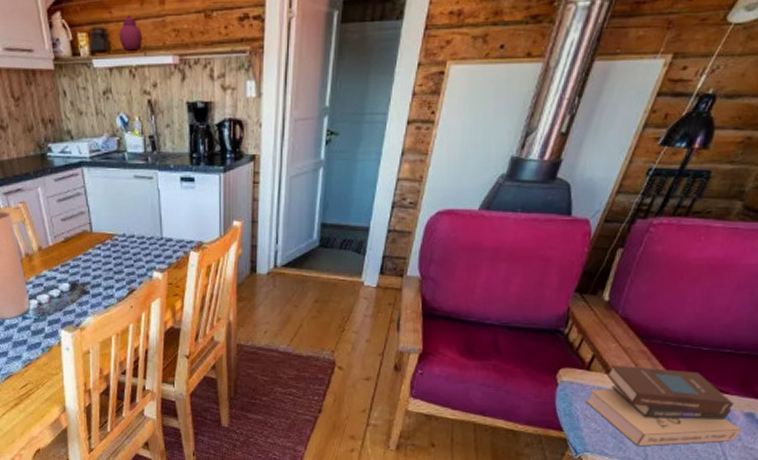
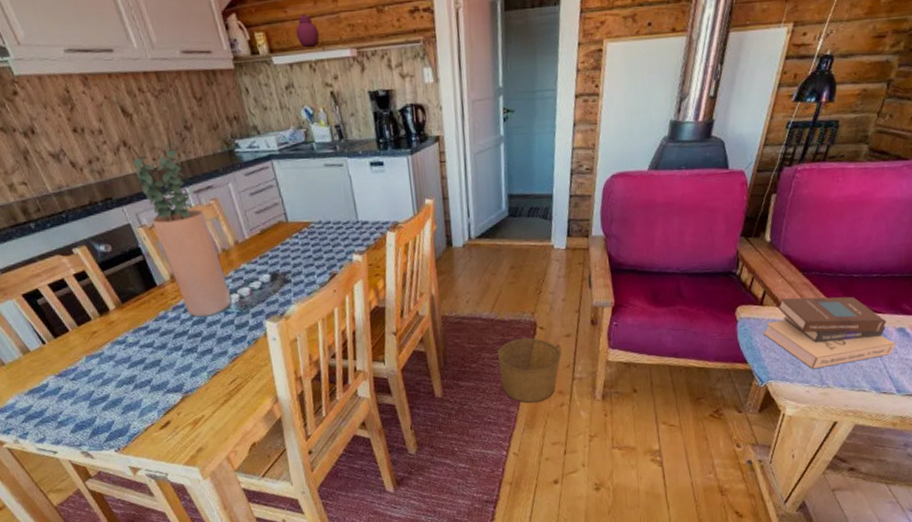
jar: present [87,27,111,53] -> none [264,26,289,51]
basket: none [290,376,359,444] -> present [496,337,562,403]

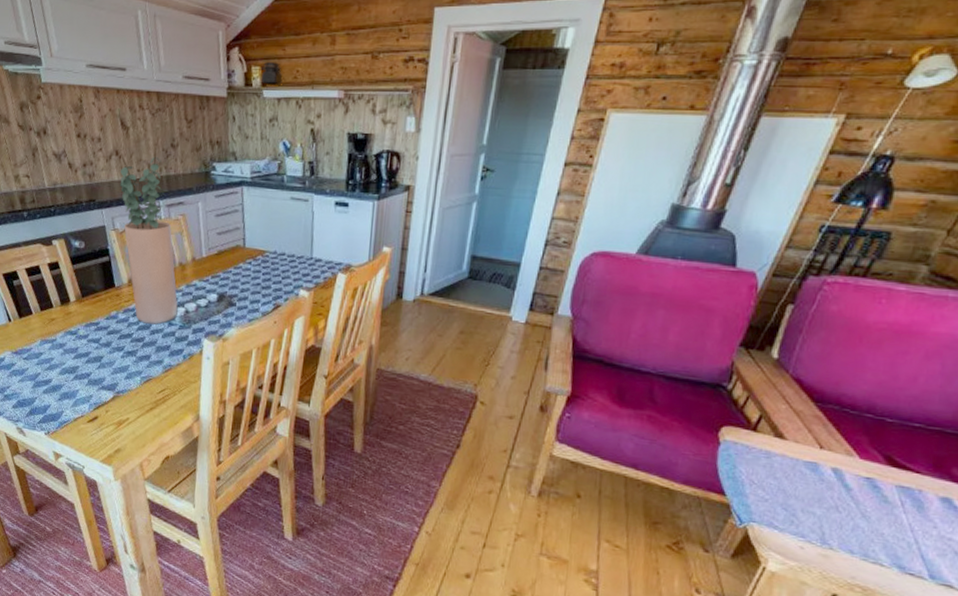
jar: none [264,26,289,51] -> present [260,62,282,85]
jar: present [295,14,319,48] -> none [290,53,311,86]
basket: present [496,337,562,403] -> none [427,409,501,483]
books: present [762,296,896,370] -> none [751,427,937,529]

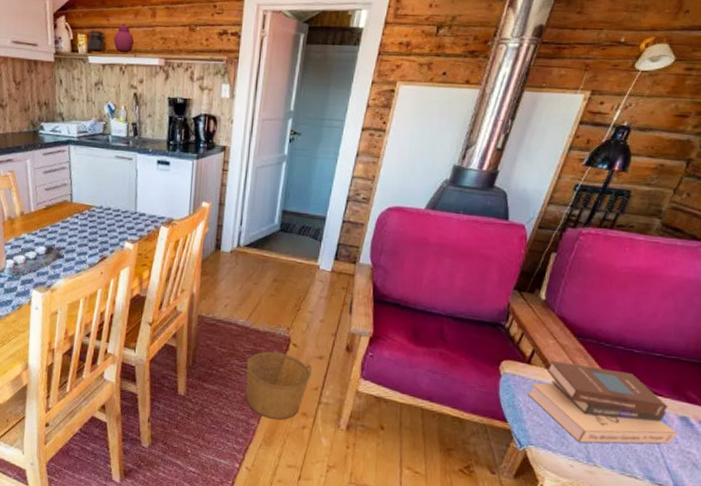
jar: none [290,53,311,86] -> present [114,24,134,53]
basket: none [427,409,501,483] -> present [246,351,312,420]
books: none [751,427,937,529] -> present [527,360,677,444]

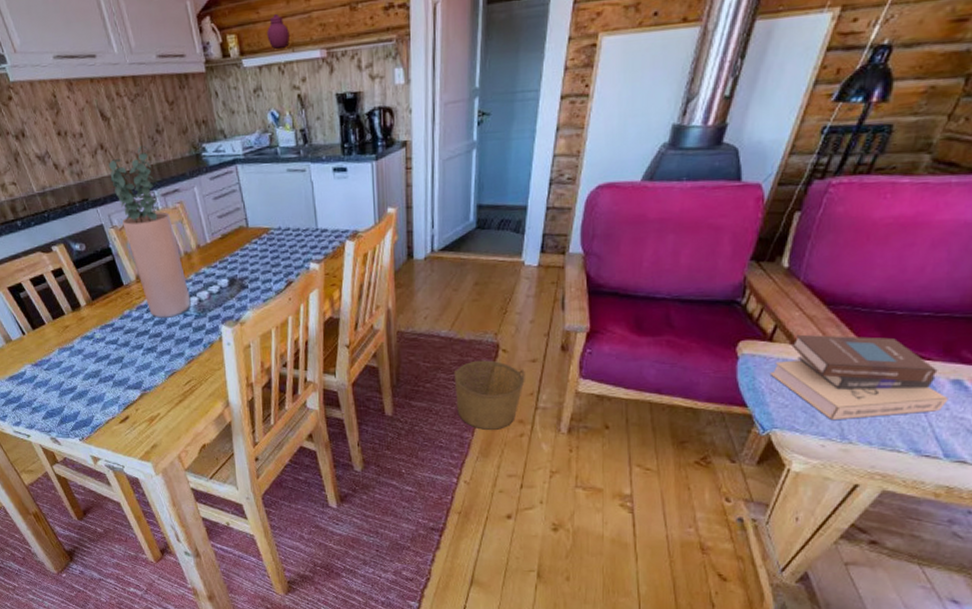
jar: present [86,31,106,52] -> none [236,27,260,54]

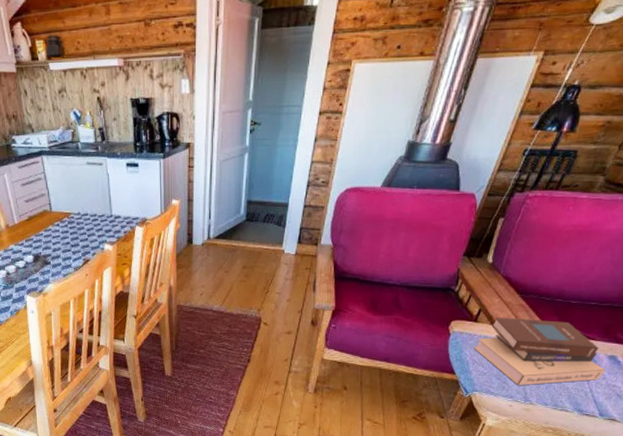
jar: none [236,27,260,54] -> present [44,35,65,58]
jar: present [267,14,289,50] -> none [71,25,91,57]
basket: present [453,360,525,430] -> none [223,331,281,389]

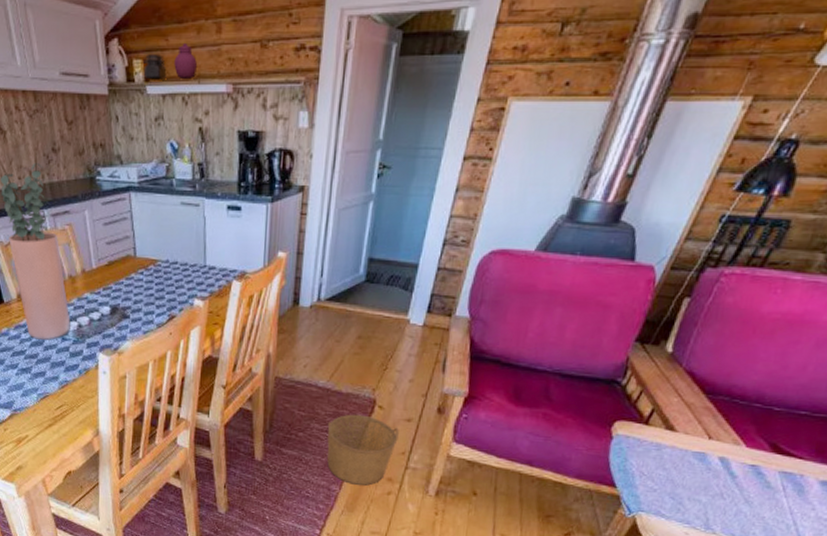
jar: none [71,25,91,57] -> present [174,44,197,80]
basket: none [223,331,281,389] -> present [327,414,399,486]
books: present [473,317,605,386] -> none [641,420,816,511]

